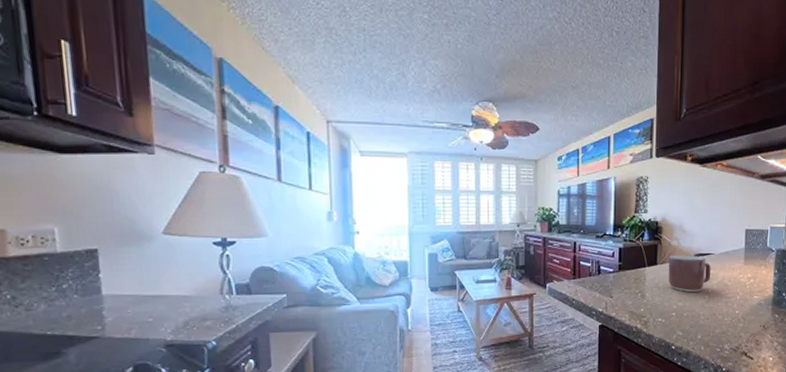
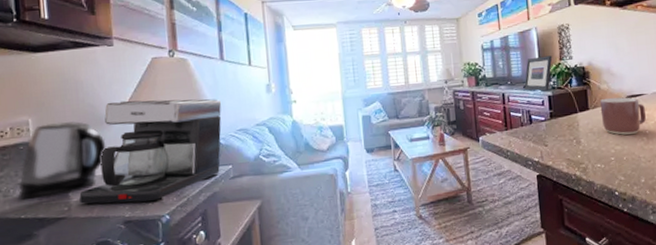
kettle: none [43,233,146,316] -> present [18,120,106,200]
coffee maker: none [114,216,278,326] -> present [79,99,222,204]
picture frame: none [597,207,628,243] -> present [524,55,553,91]

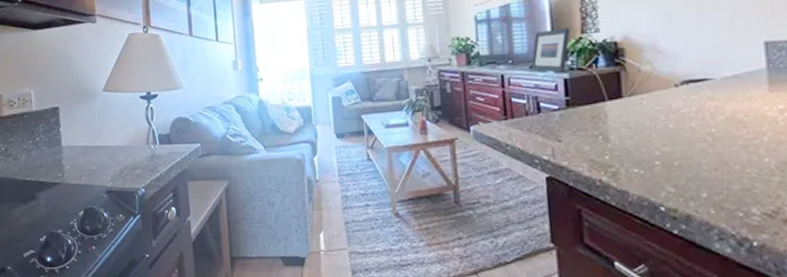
kettle: present [18,120,106,200] -> none [24,93,92,164]
coffee maker: present [79,99,222,204] -> none [70,75,191,174]
mug: present [599,97,646,135] -> none [639,82,712,133]

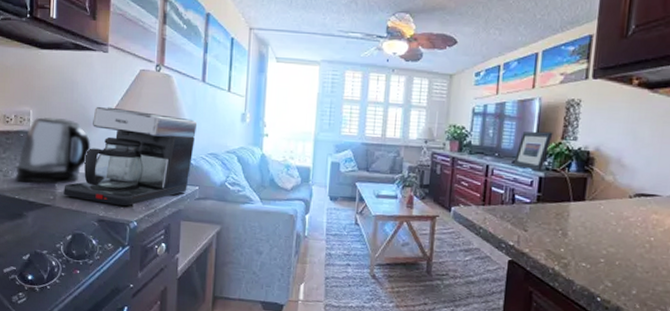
kettle: none [24,93,92,164] -> present [15,116,91,185]
coffee maker: none [70,75,191,174] -> present [64,106,198,207]

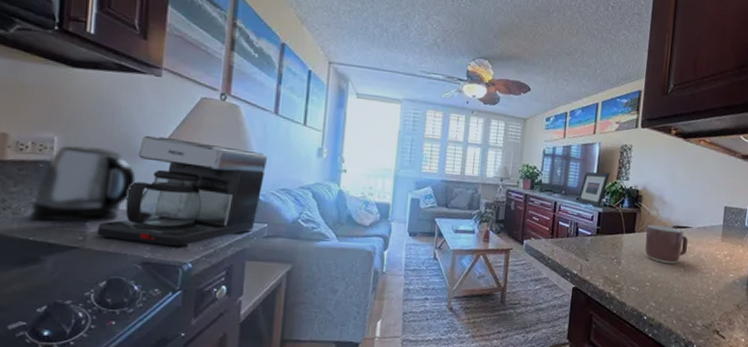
mug: none [598,191,656,238] -> present [644,224,688,264]

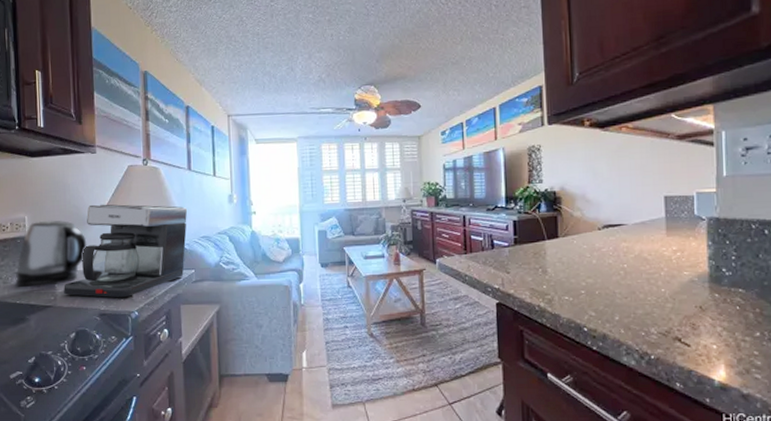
picture frame: present [577,172,610,207] -> none [487,178,520,215]
mug: present [644,224,688,264] -> none [571,226,625,267]

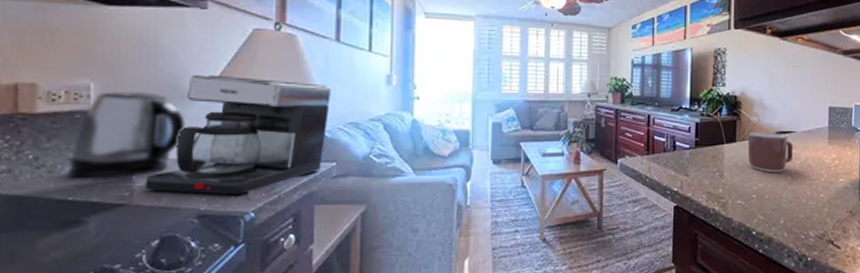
mug: none [571,226,625,267] -> present [747,131,793,172]

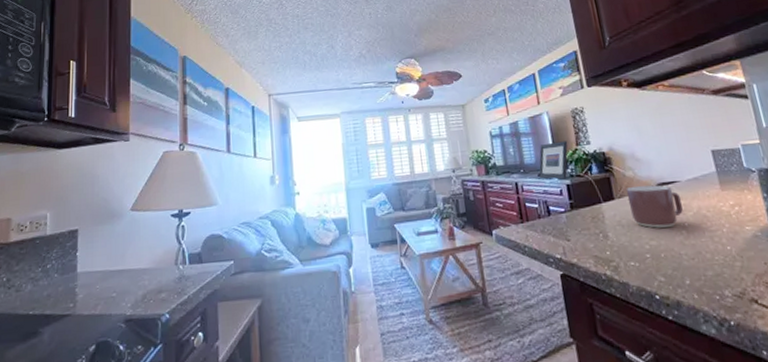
kettle: present [67,90,185,180] -> none [29,214,115,295]
coffee maker: present [145,74,332,195] -> none [85,191,227,301]
picture frame: none [672,79,705,117] -> present [539,140,568,179]

